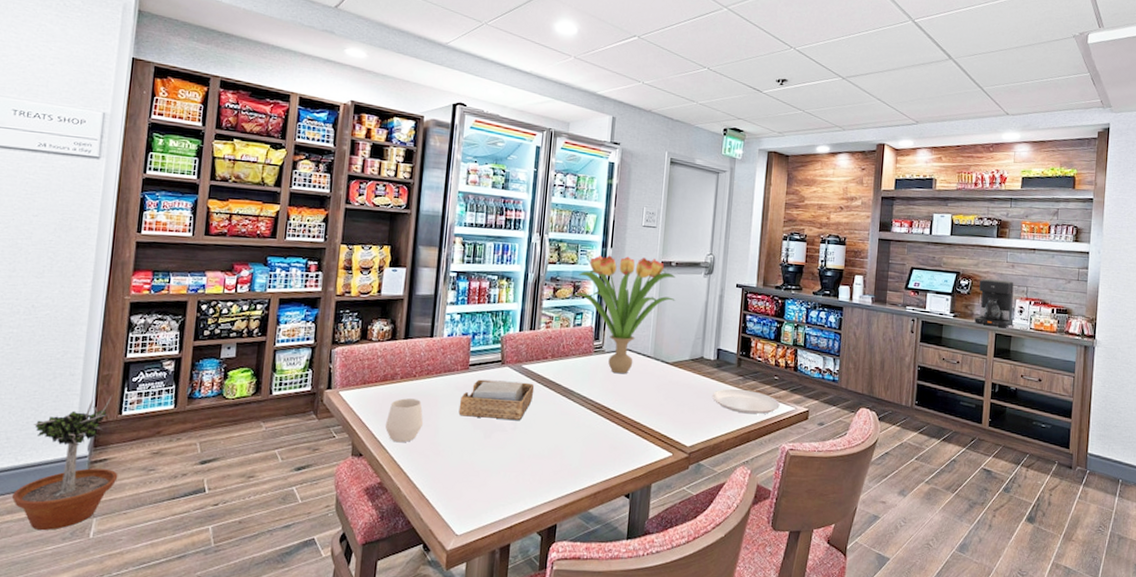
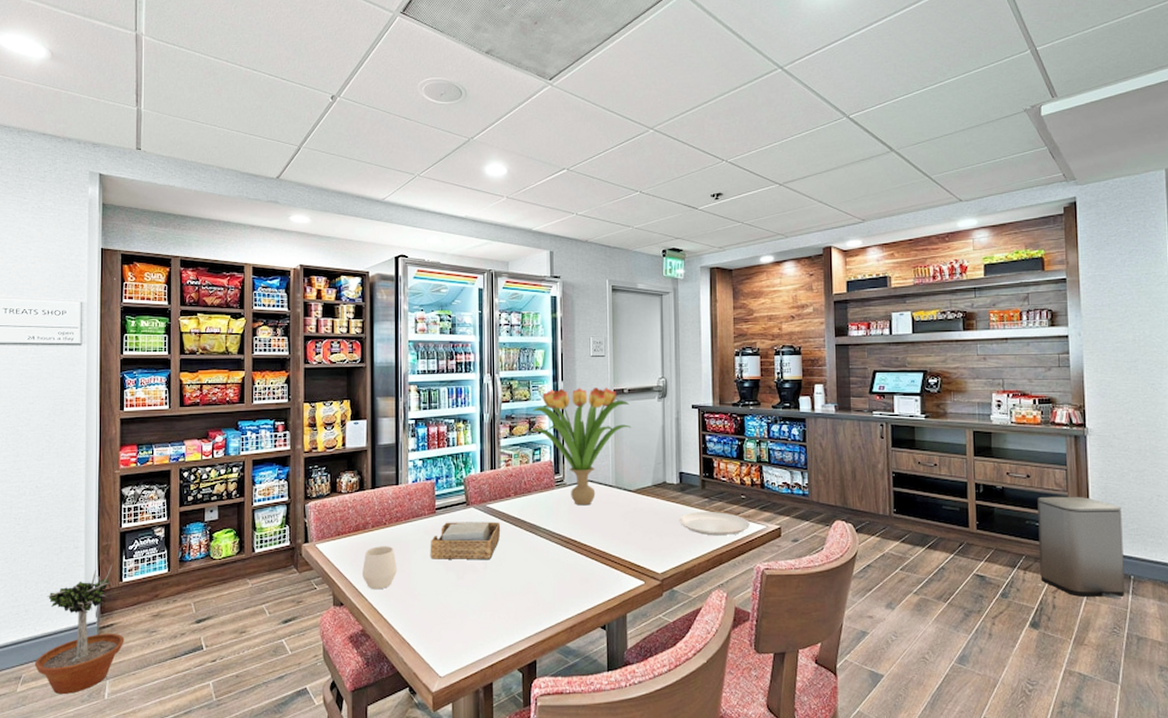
coffee maker: present [975,279,1014,327] -> none [949,375,992,424]
pedal bin: none [1040,400,1118,500] -> present [1037,496,1125,599]

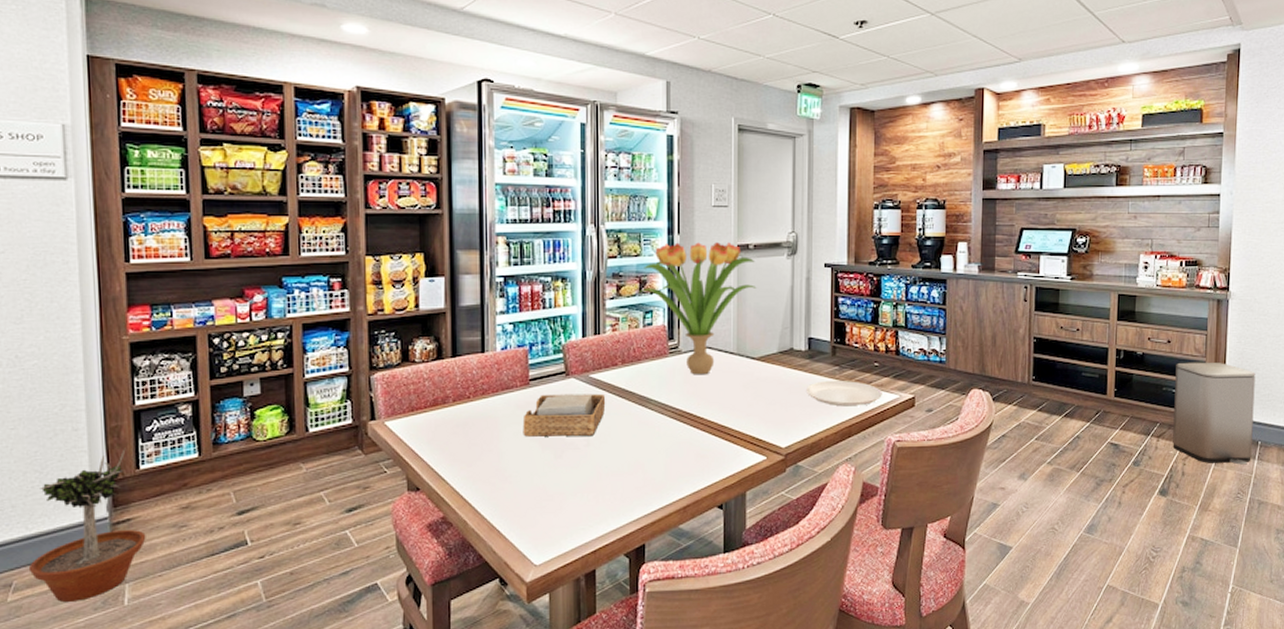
cup: present [362,546,397,590] -> none [442,423,484,472]

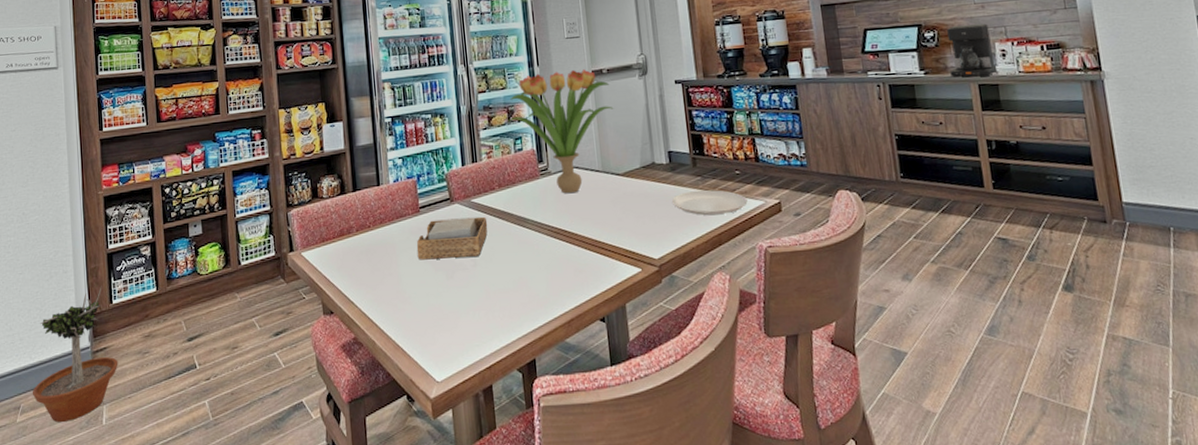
coffee maker: none [1094,234,1138,286] -> present [947,23,998,77]
pedal bin: present [1172,362,1256,465] -> none [1056,145,1166,255]

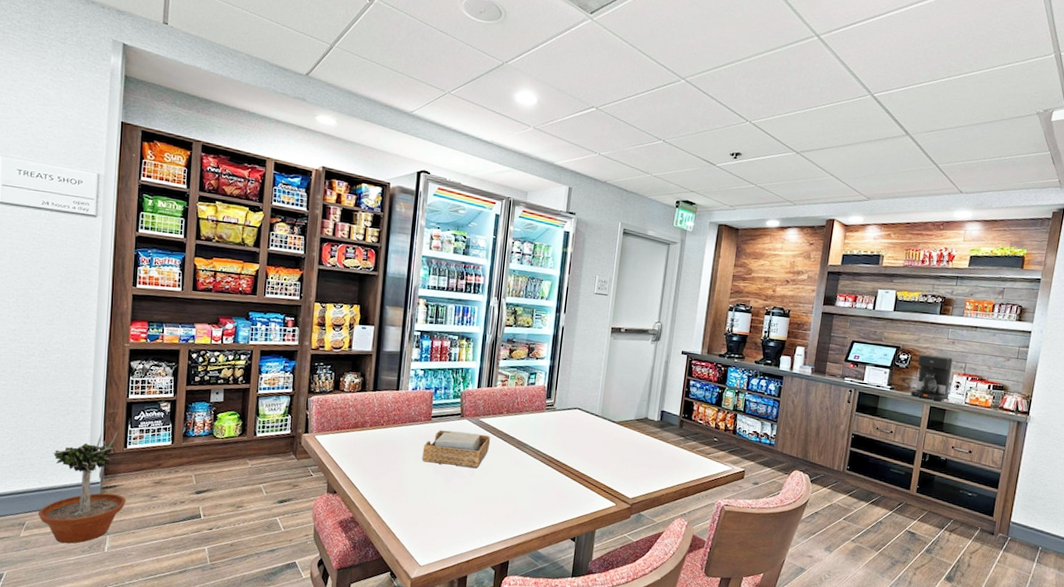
flower arrangement: present [508,69,614,194] -> none [528,320,625,430]
plate: present [671,190,748,216] -> none [654,448,718,473]

